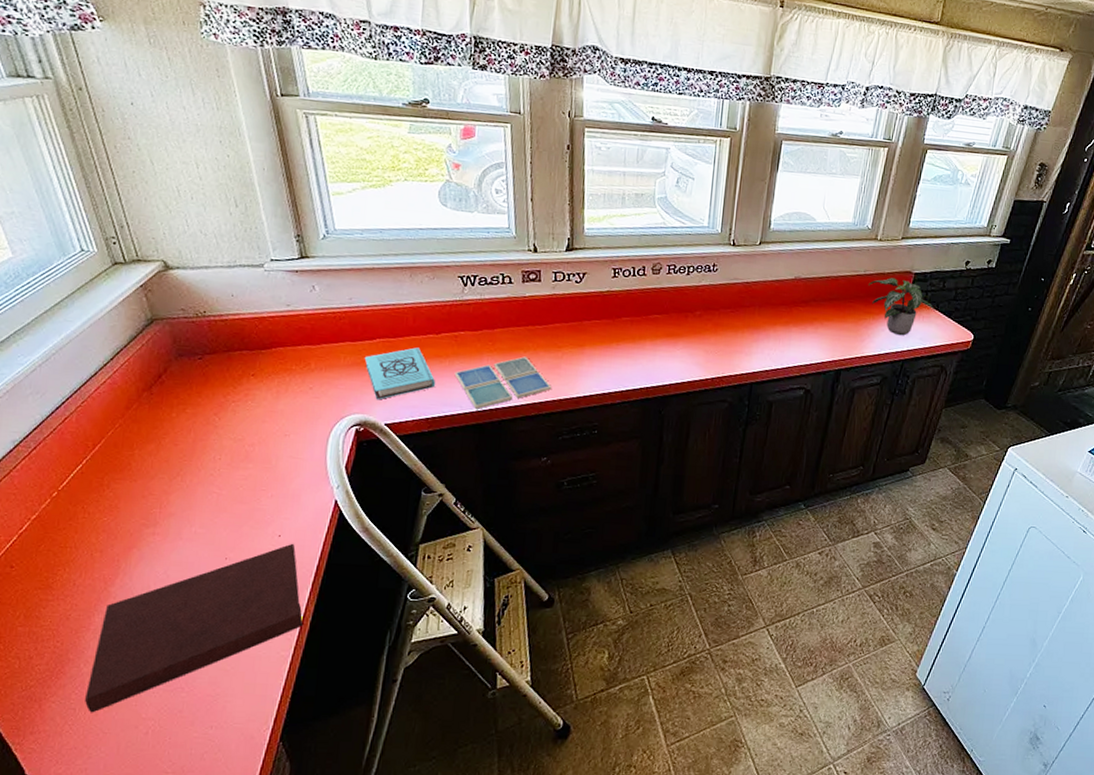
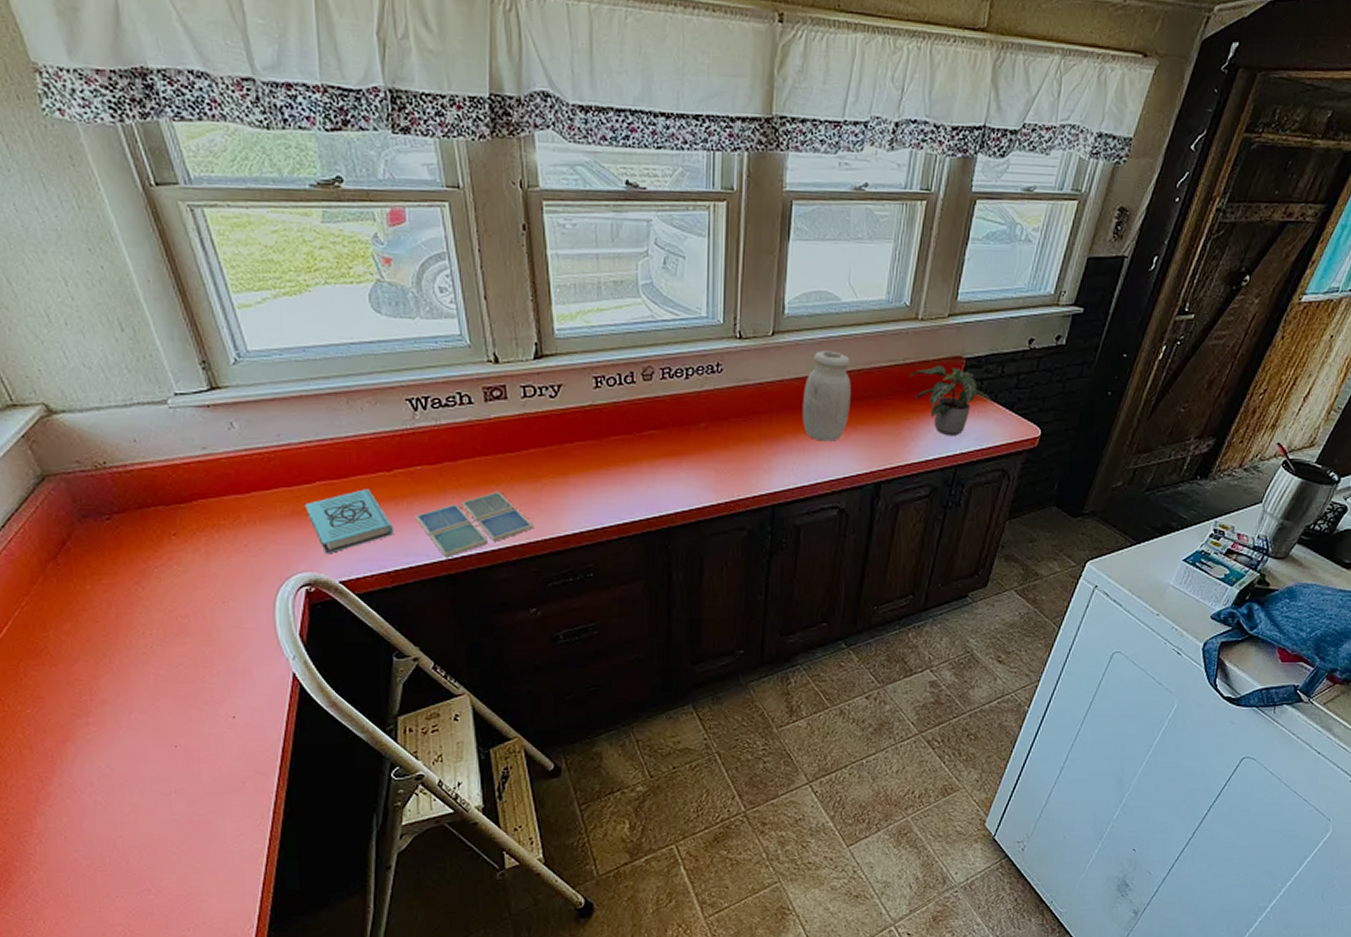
notebook: present [85,543,304,713] -> none [41,724,276,923]
jar: none [779,259,821,334] -> present [802,350,851,442]

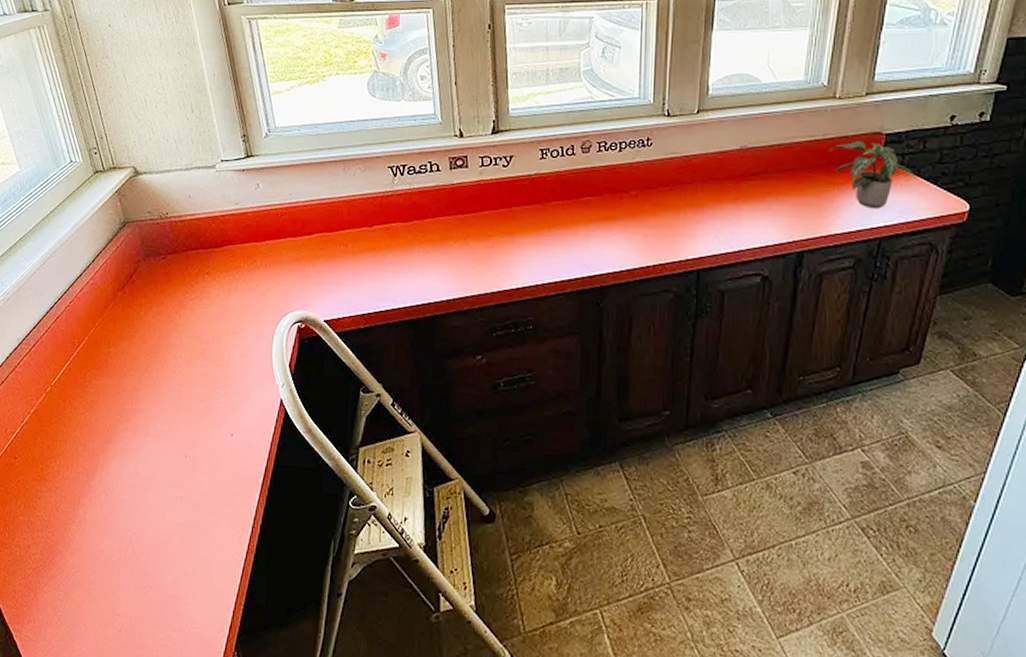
book: present [304,489,393,554] -> none [304,241,370,296]
drink coaster: present [415,491,533,557] -> none [387,247,483,304]
jar: present [802,350,851,442] -> none [725,127,772,211]

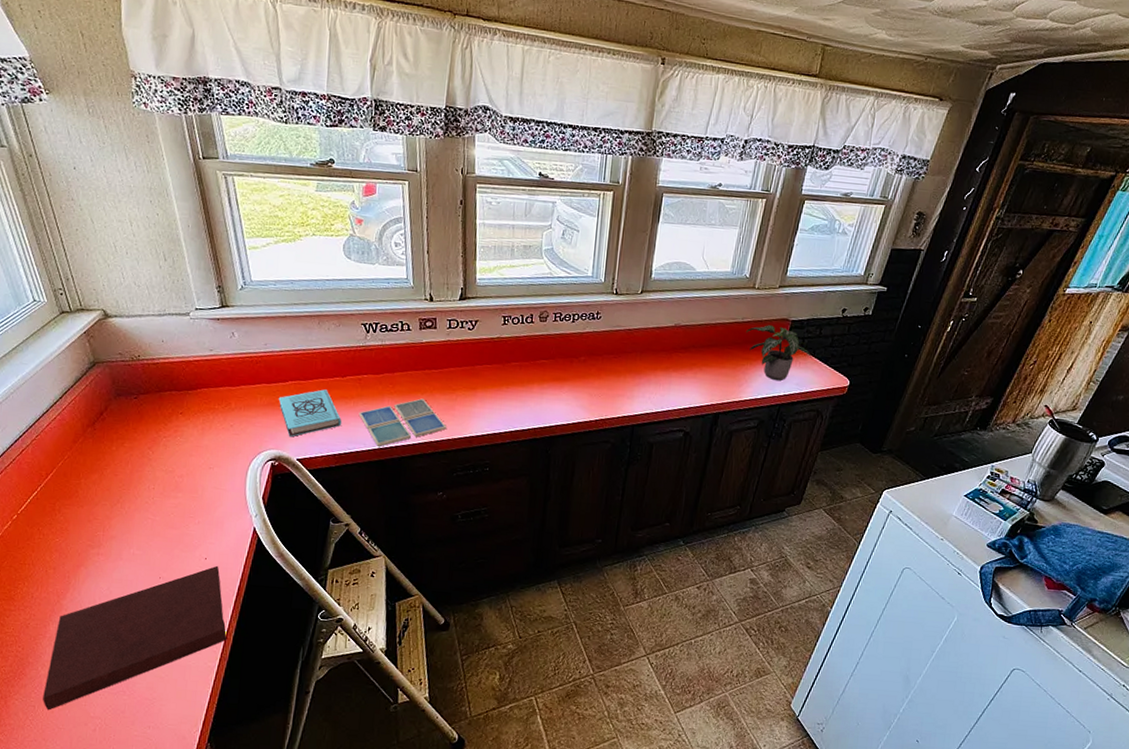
notebook: none [70,442,254,606] -> present [43,565,227,711]
book: none [304,241,370,296] -> present [278,389,341,437]
drink coaster: none [387,247,483,304] -> present [358,398,446,447]

